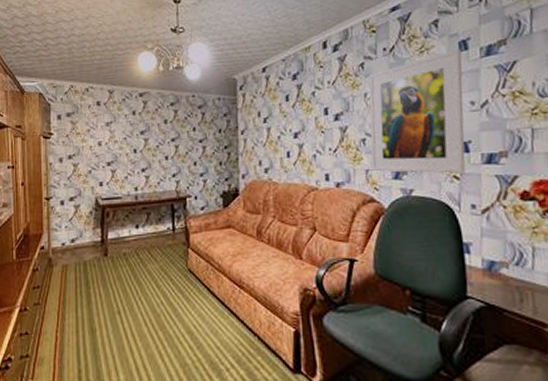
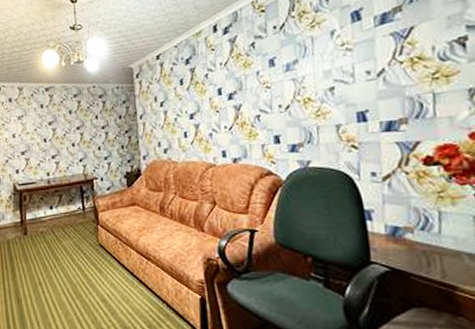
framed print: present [368,49,466,174] -> none [260,20,364,146]

